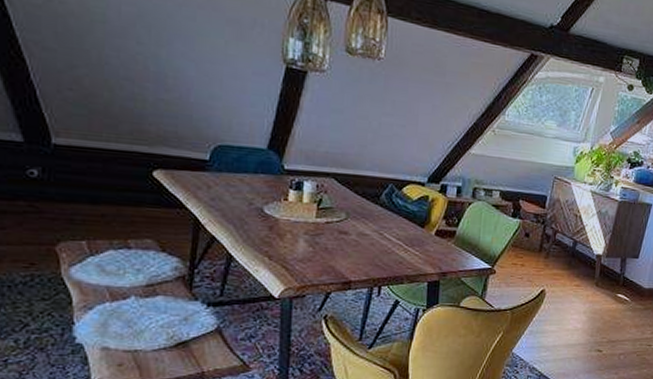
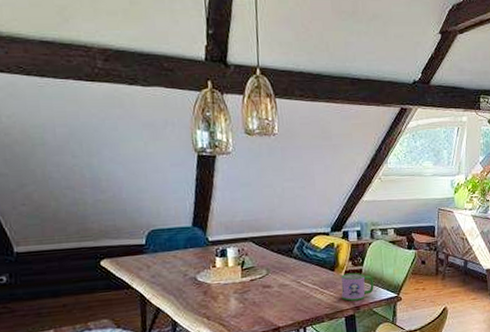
mug: none [428,232,467,266] -> present [341,272,374,301]

